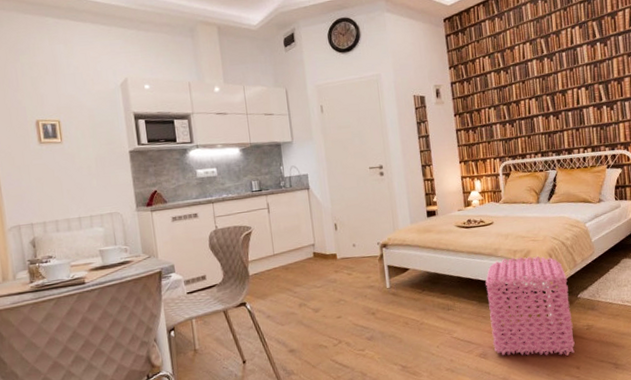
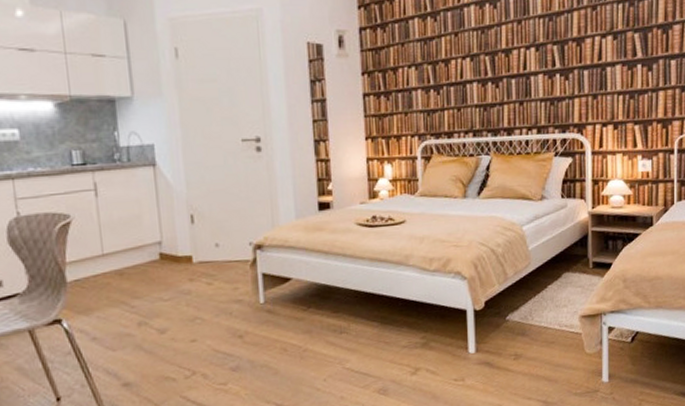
pouf: present [485,255,575,356] -> none [391,266,498,392]

